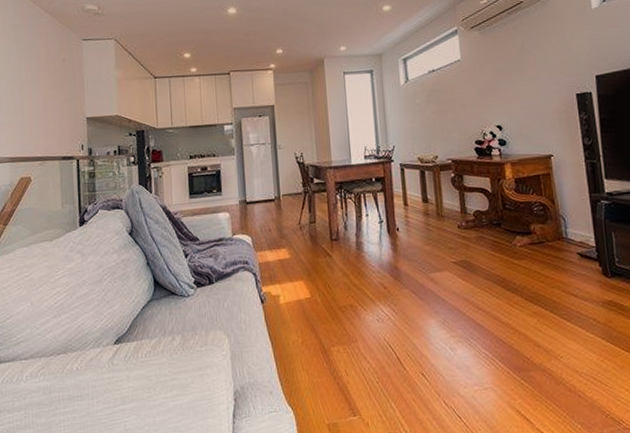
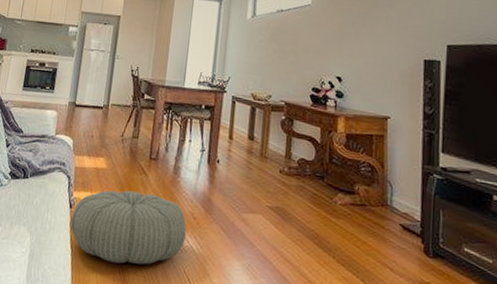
pouf: none [265,274,380,346] -> present [70,190,187,265]

